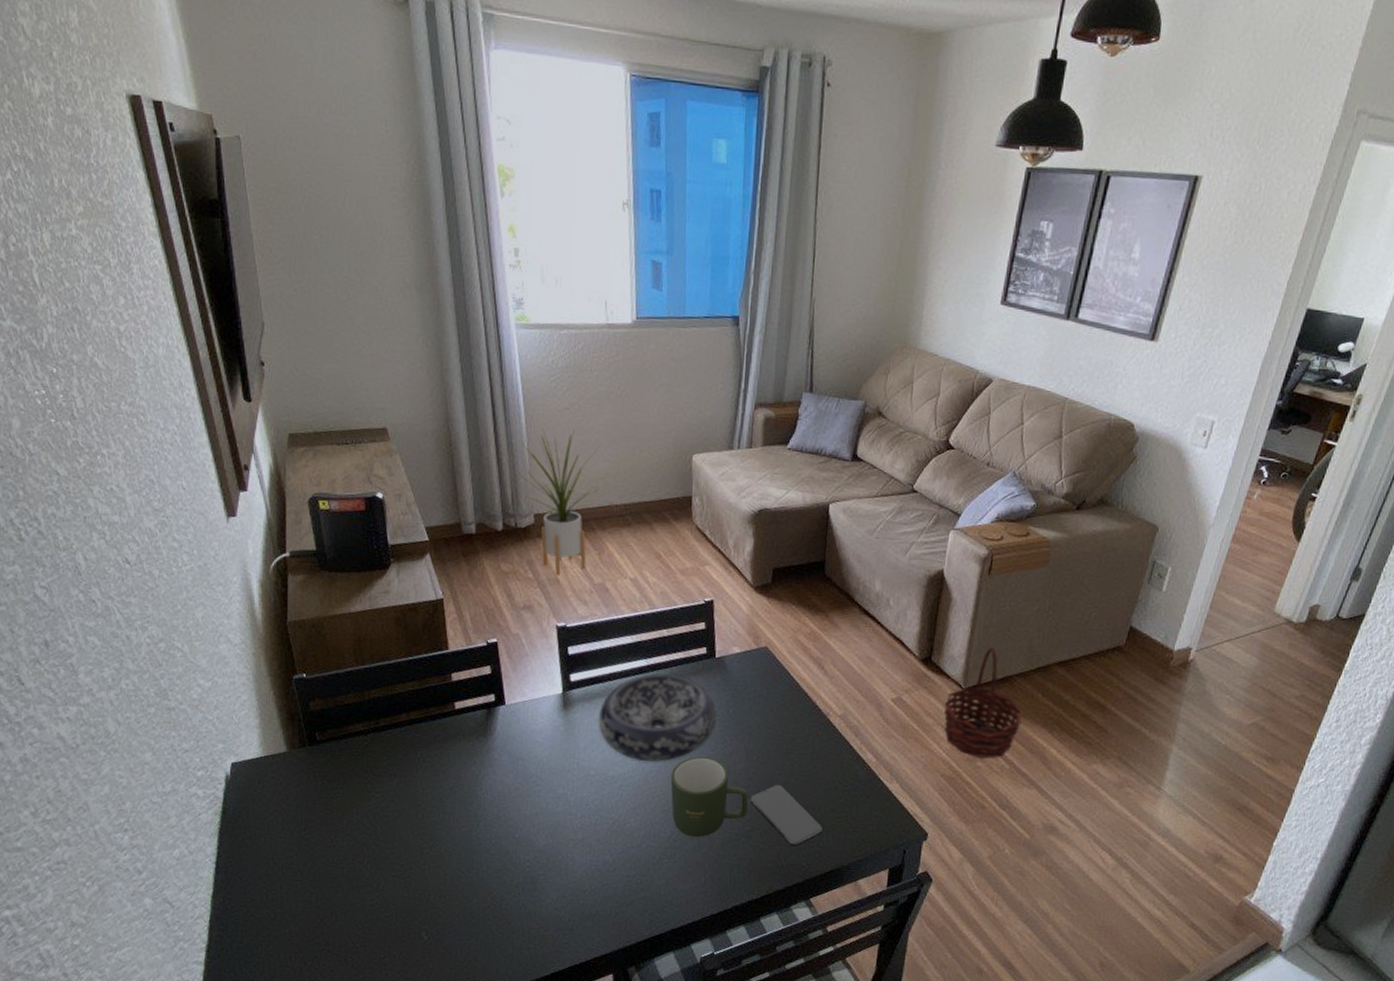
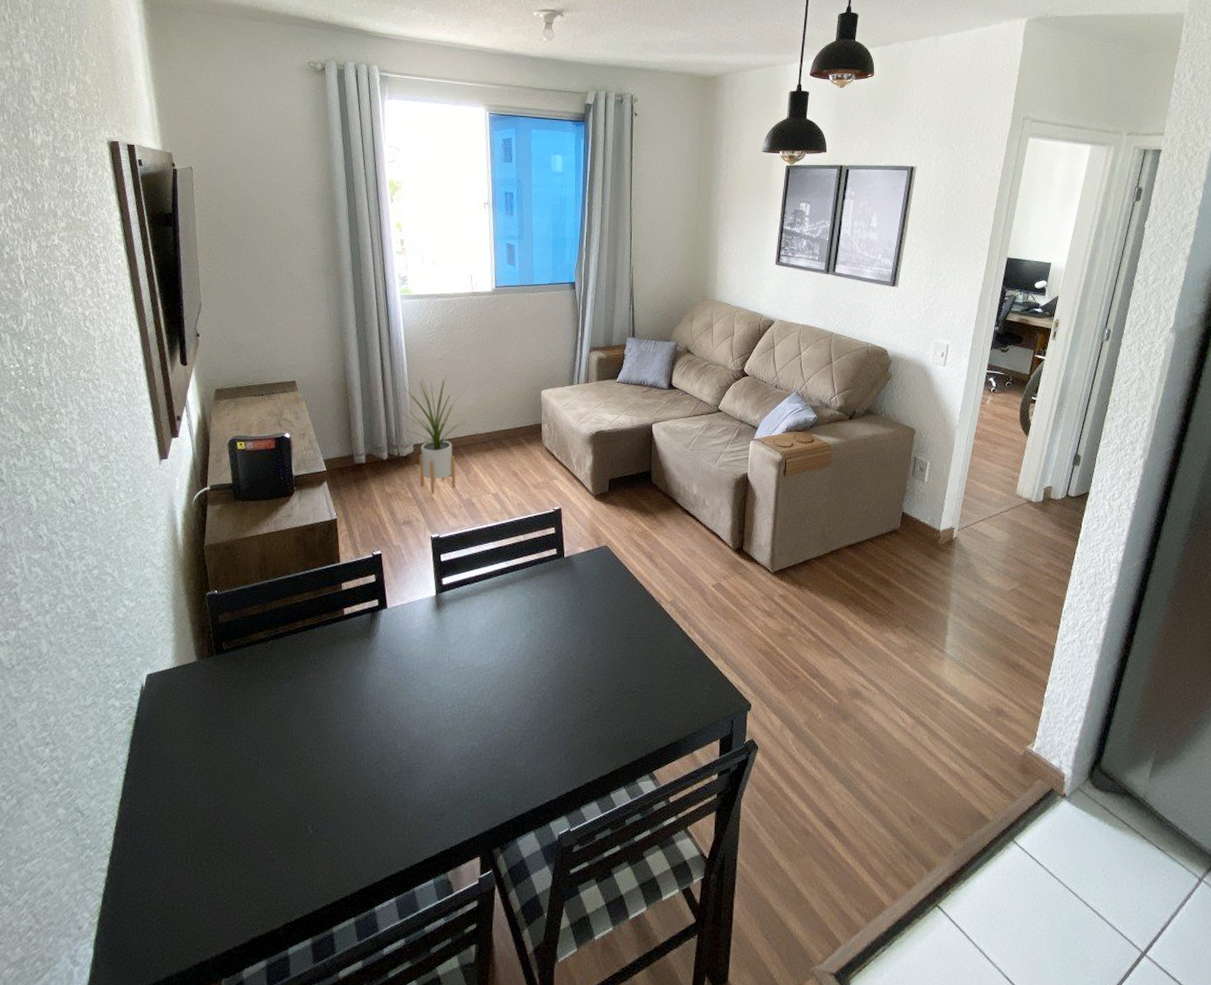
decorative bowl: present [598,673,717,762] -> none [466,574,566,652]
mug: present [670,755,748,838] -> none [528,644,596,720]
smartphone: present [749,784,824,846] -> none [597,666,662,723]
basket: present [943,647,1023,759] -> none [756,536,822,634]

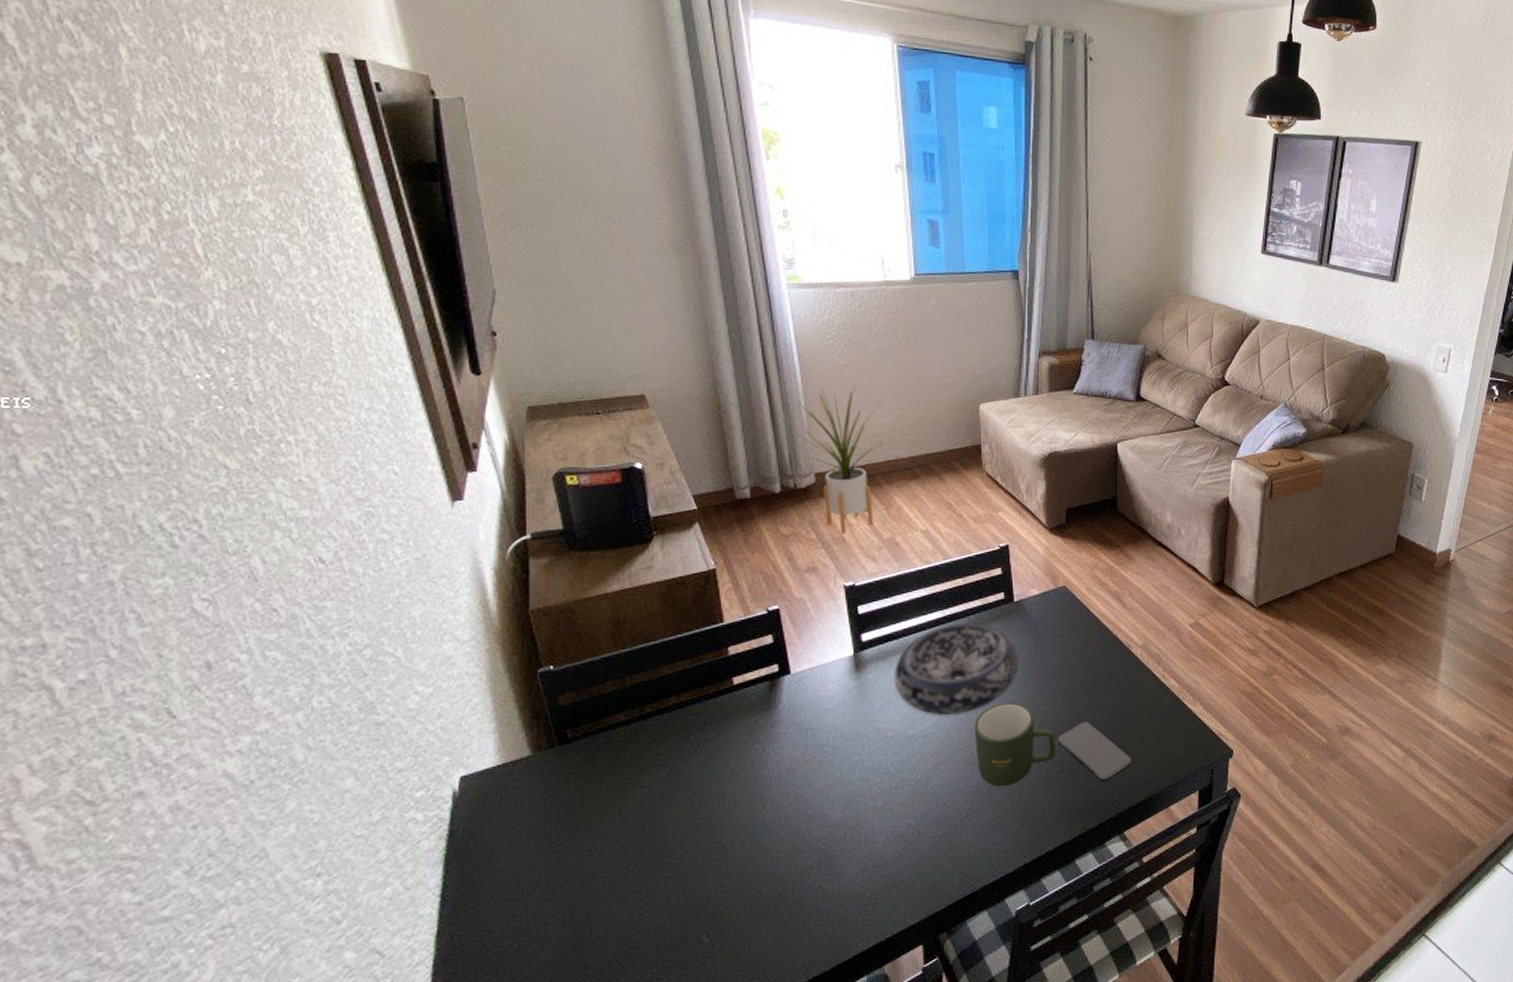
decorative bowl: none [466,574,566,652] -> present [894,623,1018,715]
mug: none [528,644,596,720] -> present [974,702,1055,788]
smartphone: none [597,666,662,723] -> present [1057,721,1133,782]

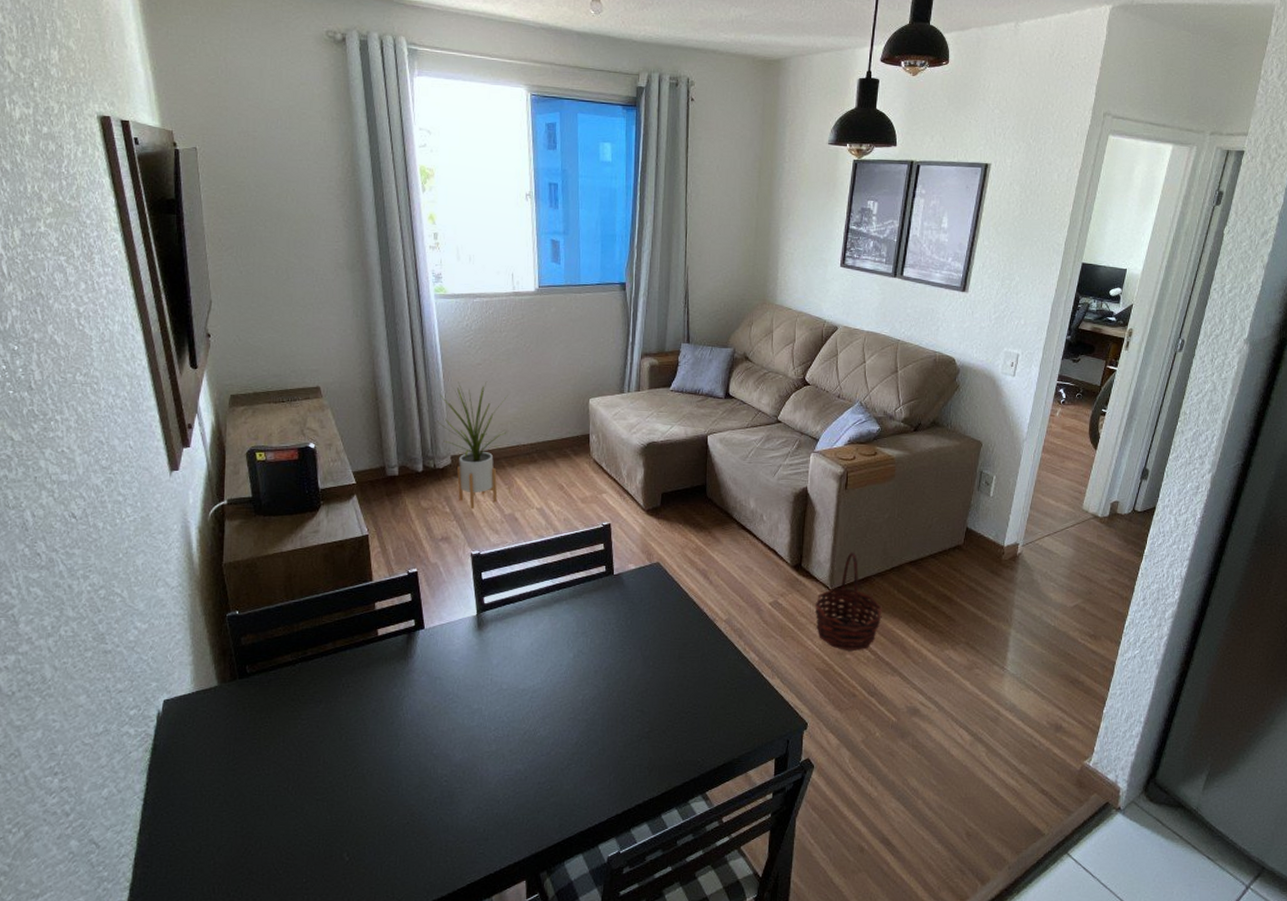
decorative bowl: present [894,623,1018,715] -> none [509,592,616,673]
mug: present [974,702,1055,788] -> none [576,665,647,742]
smartphone: present [1057,721,1133,782] -> none [648,686,715,744]
basket: none [1239,566,1311,672] -> present [814,552,882,652]

